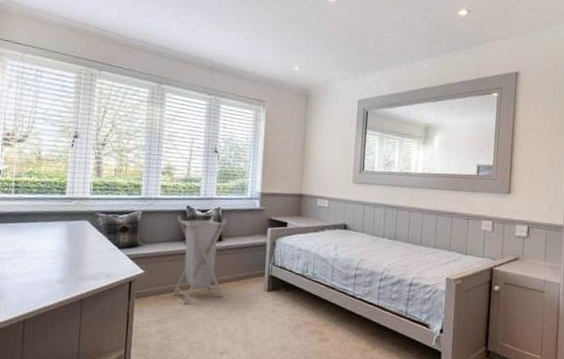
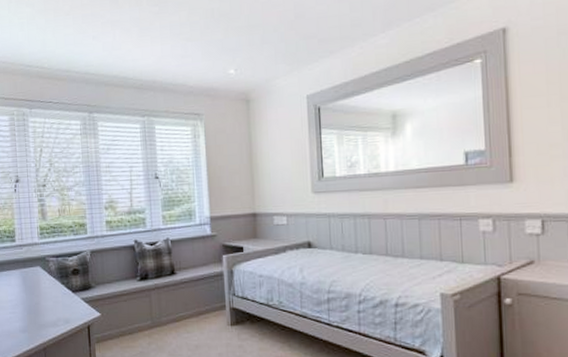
laundry hamper: present [173,215,228,304] -> none [126,247,185,345]

